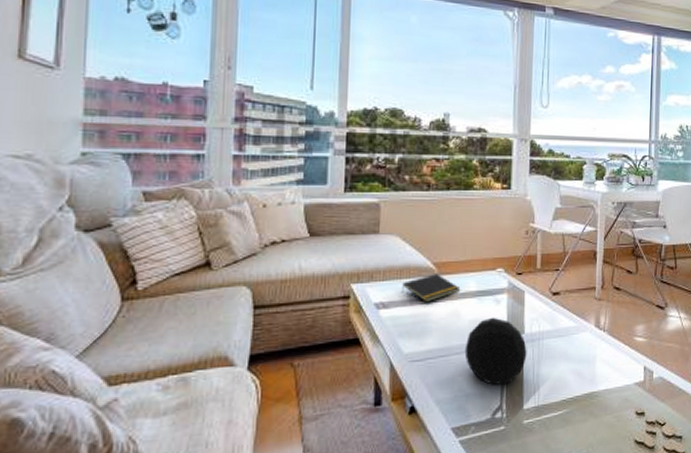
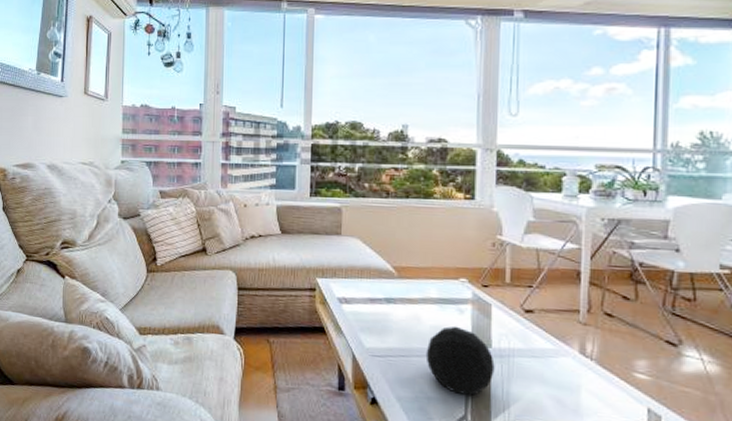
notepad: present [402,274,461,303] -> none [363,277,421,304]

